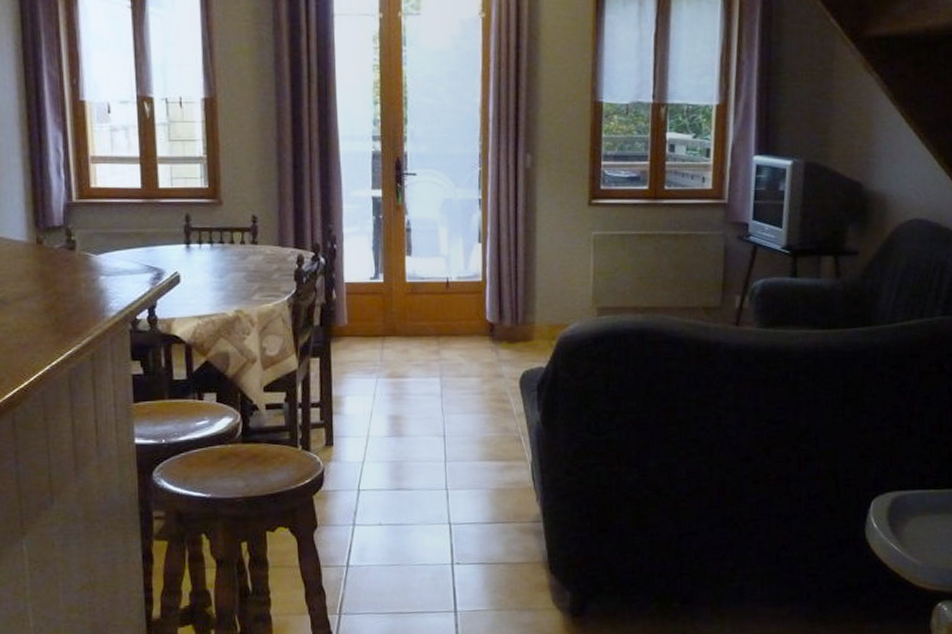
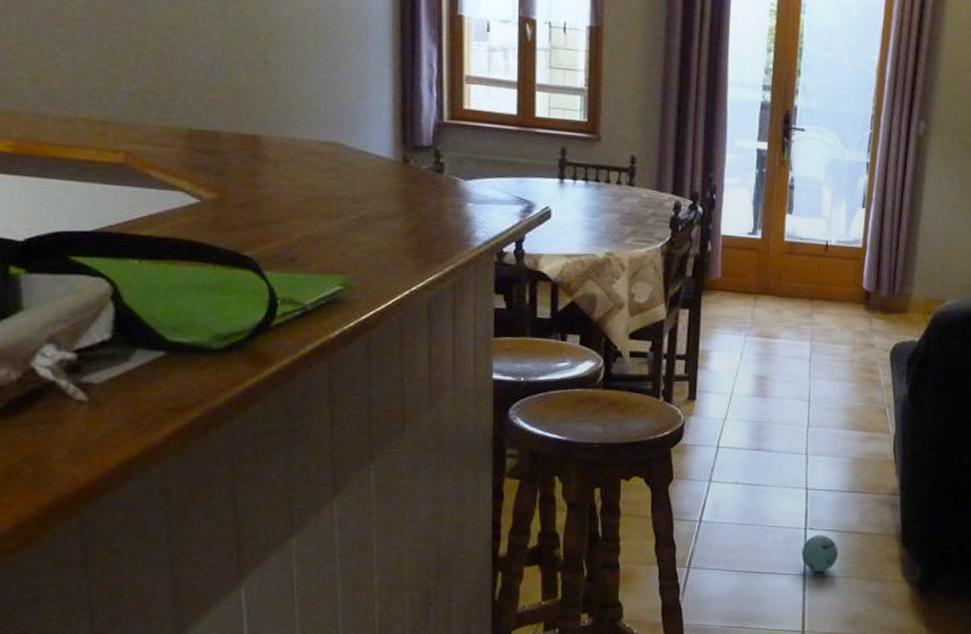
ball: none [450,568,487,607] -> present [801,535,839,572]

